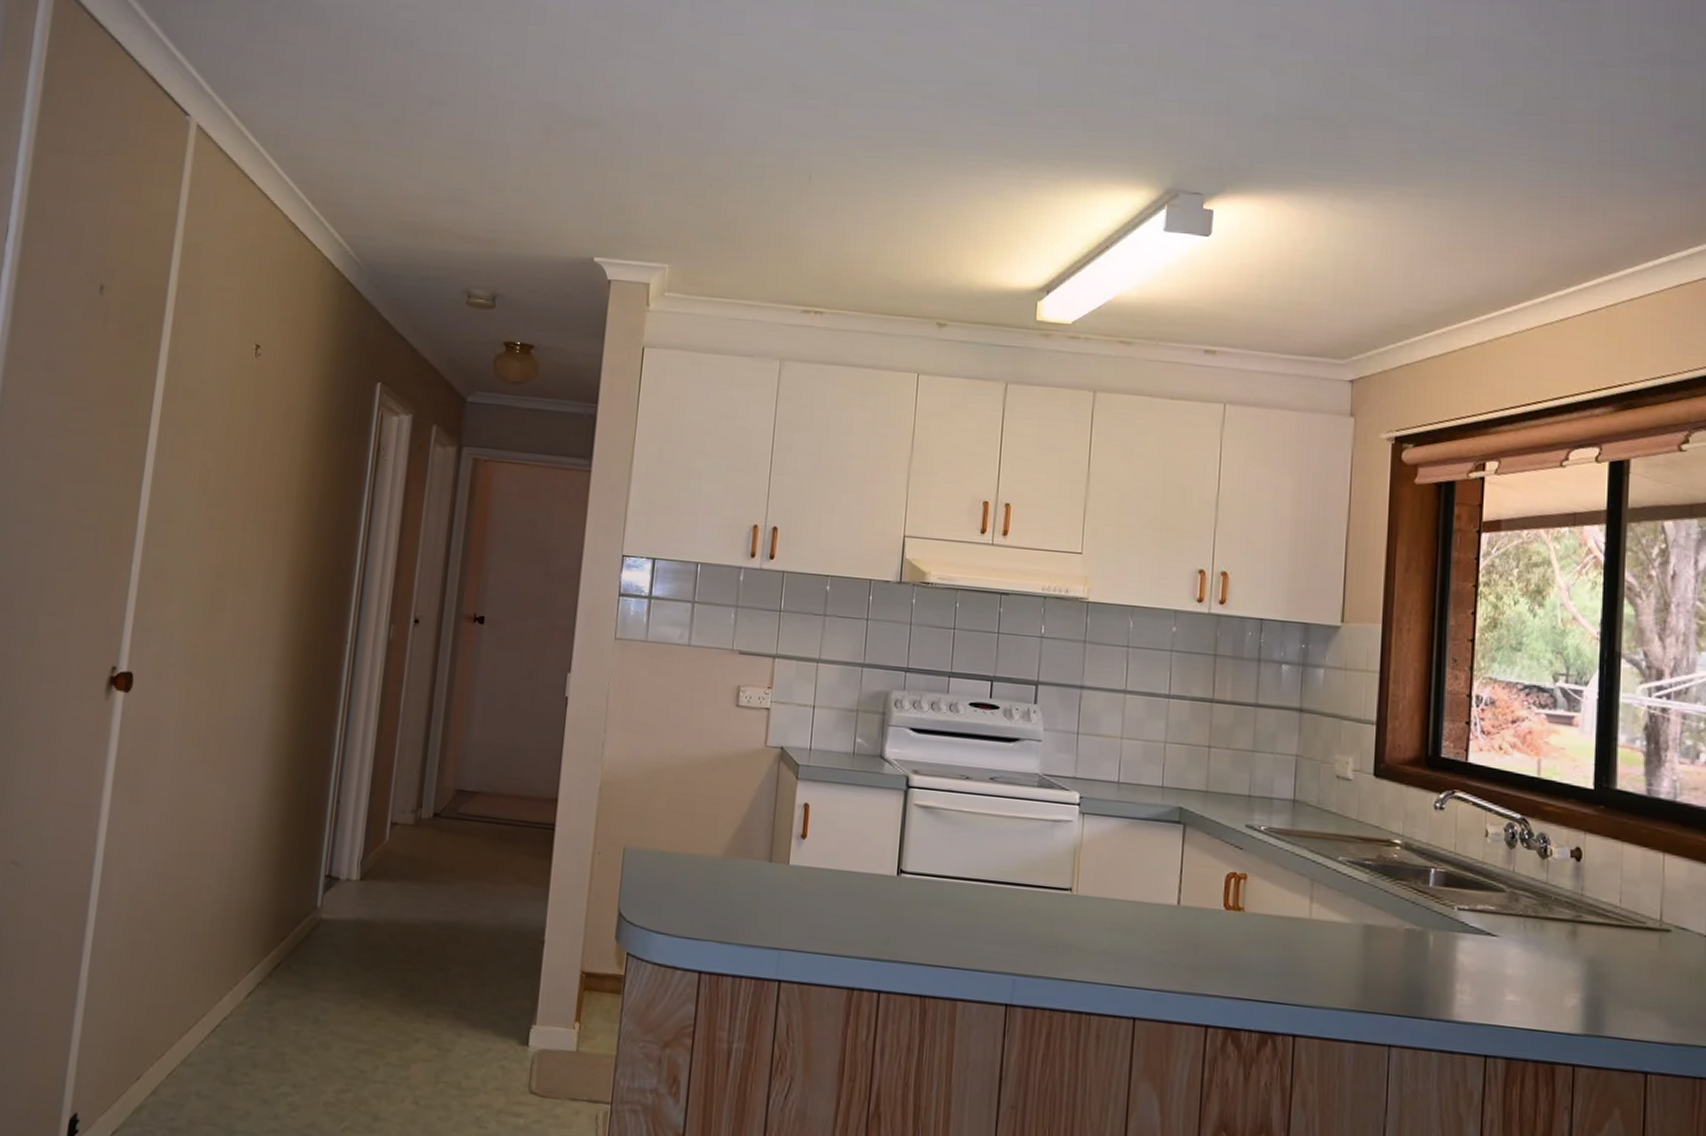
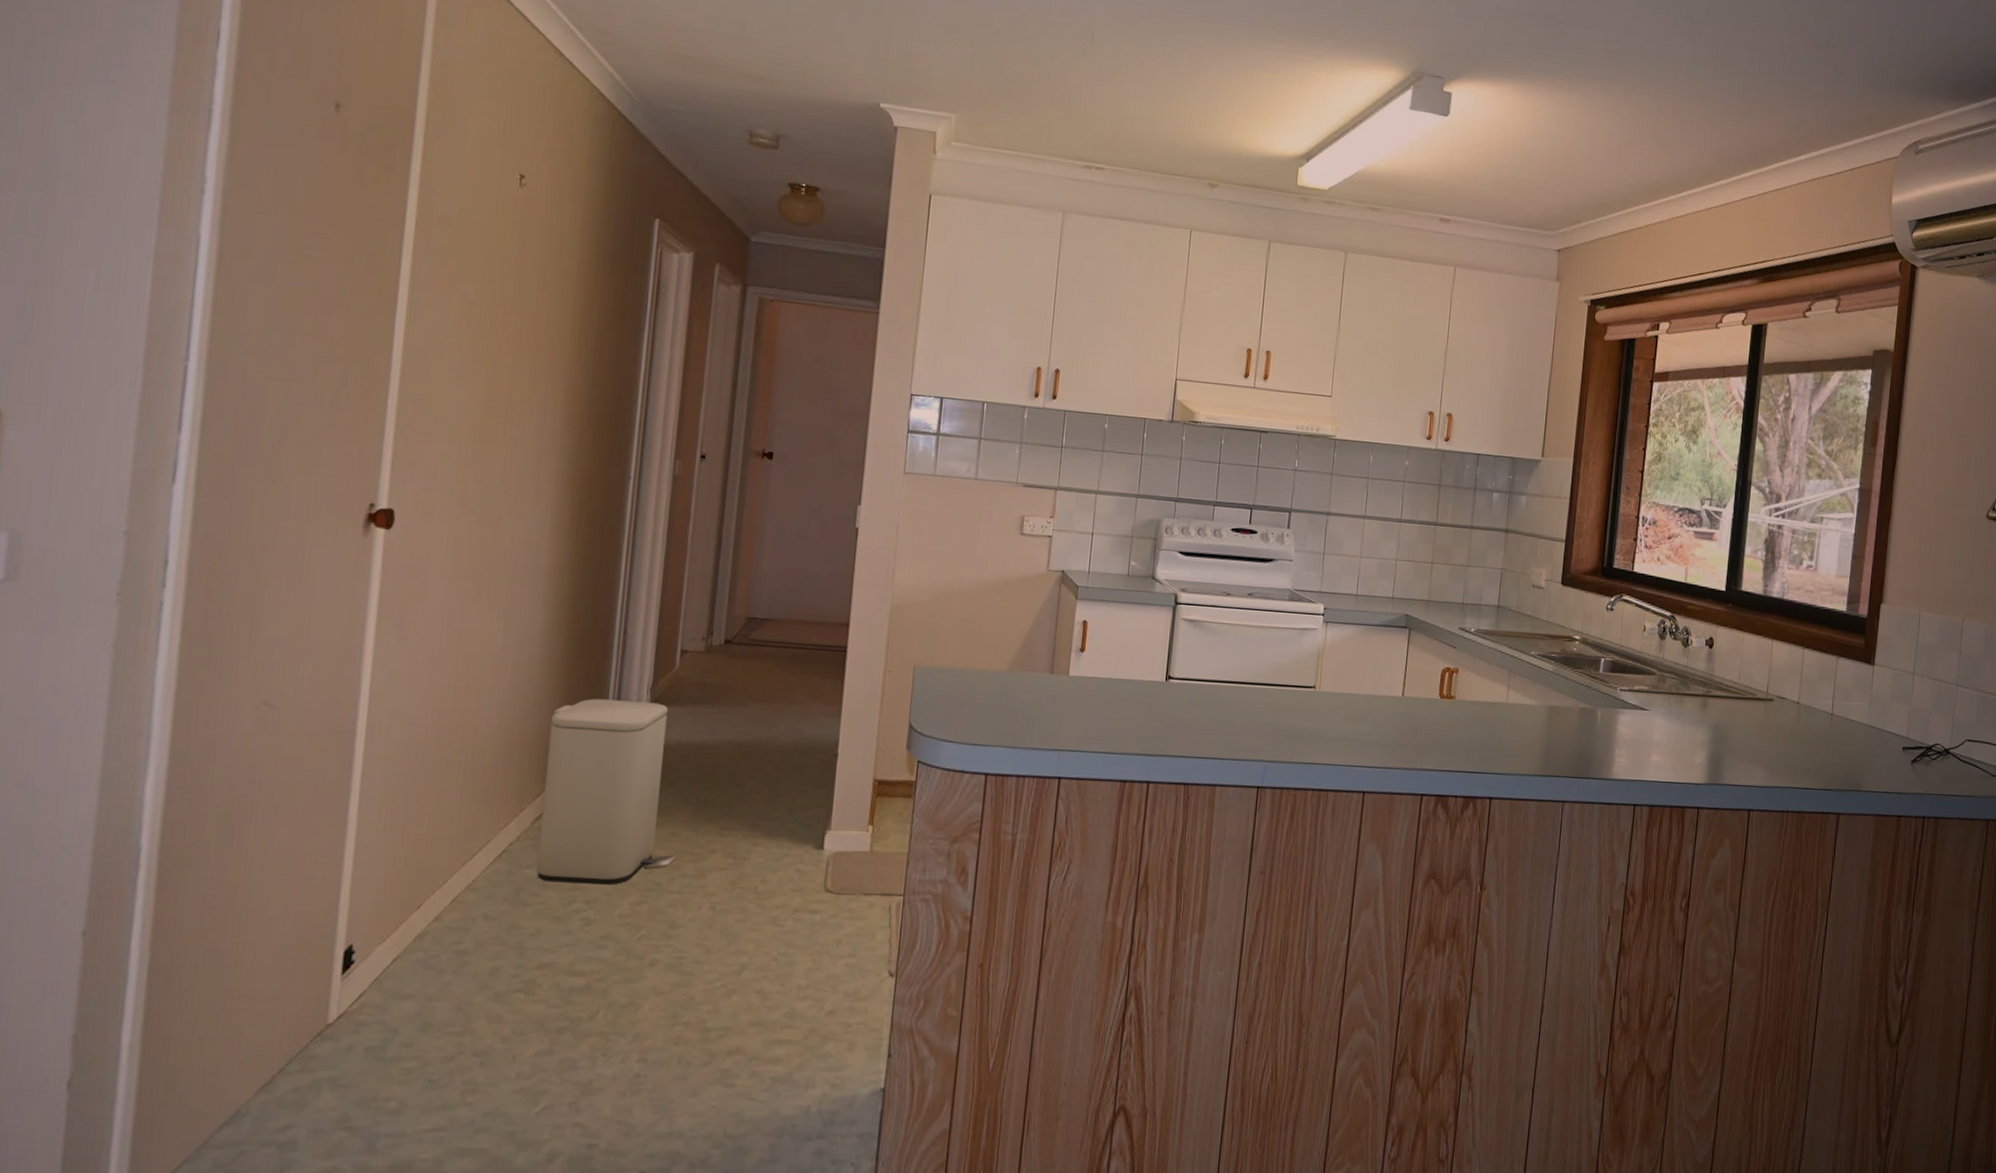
pedal bin: none [247,870,382,1069] -> present [536,698,677,885]

